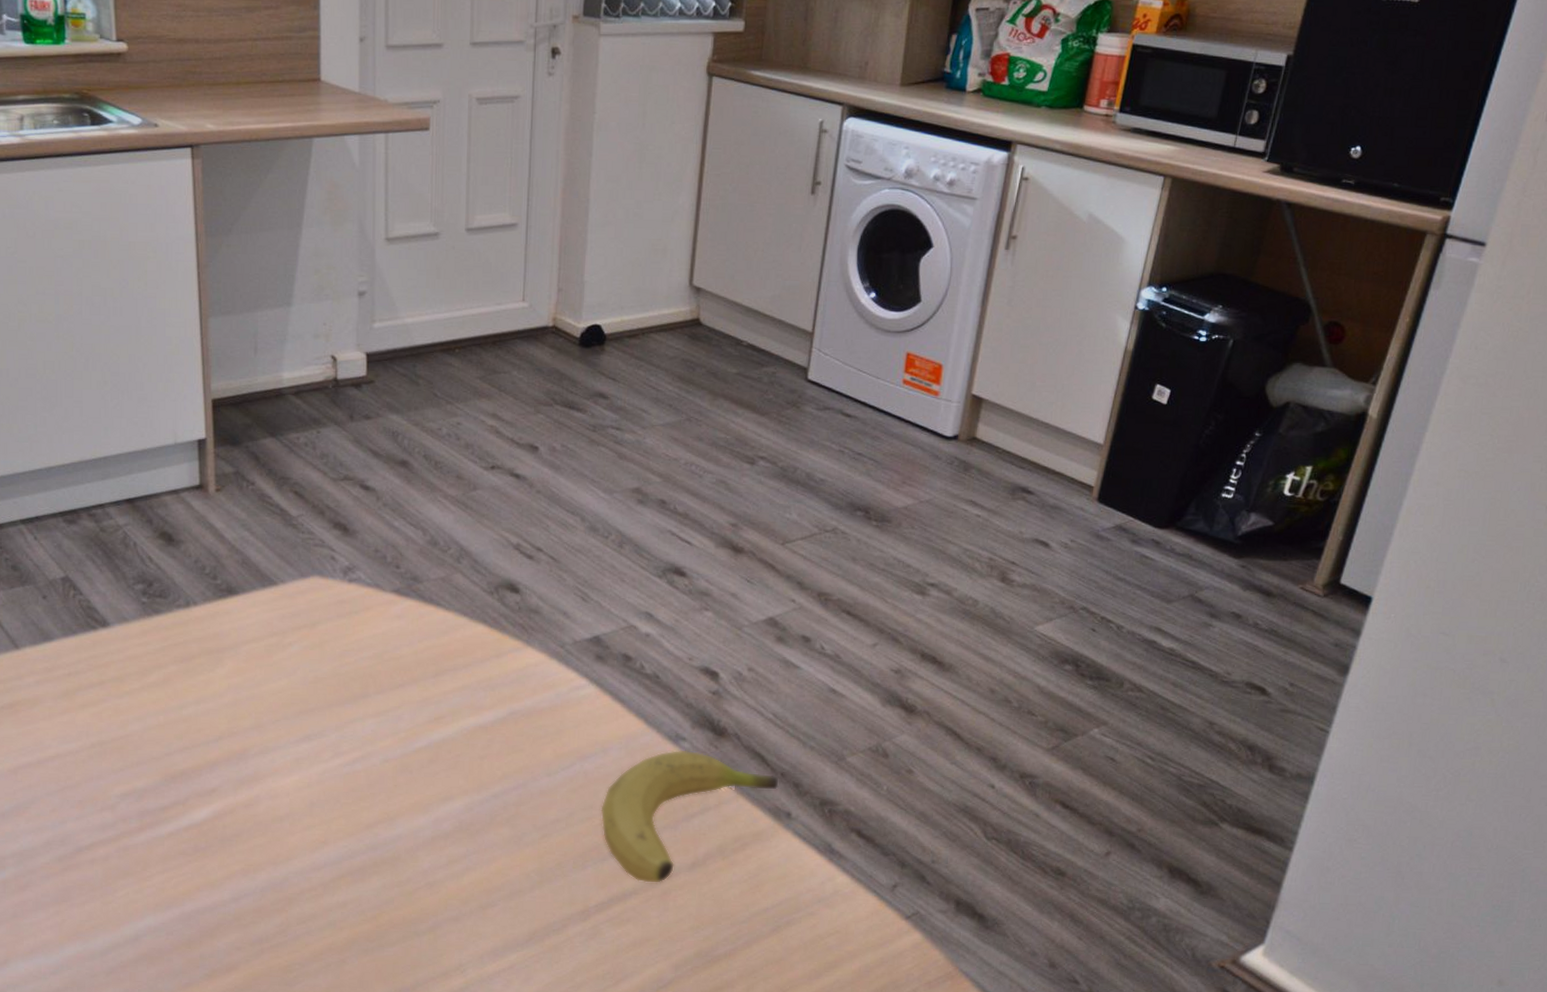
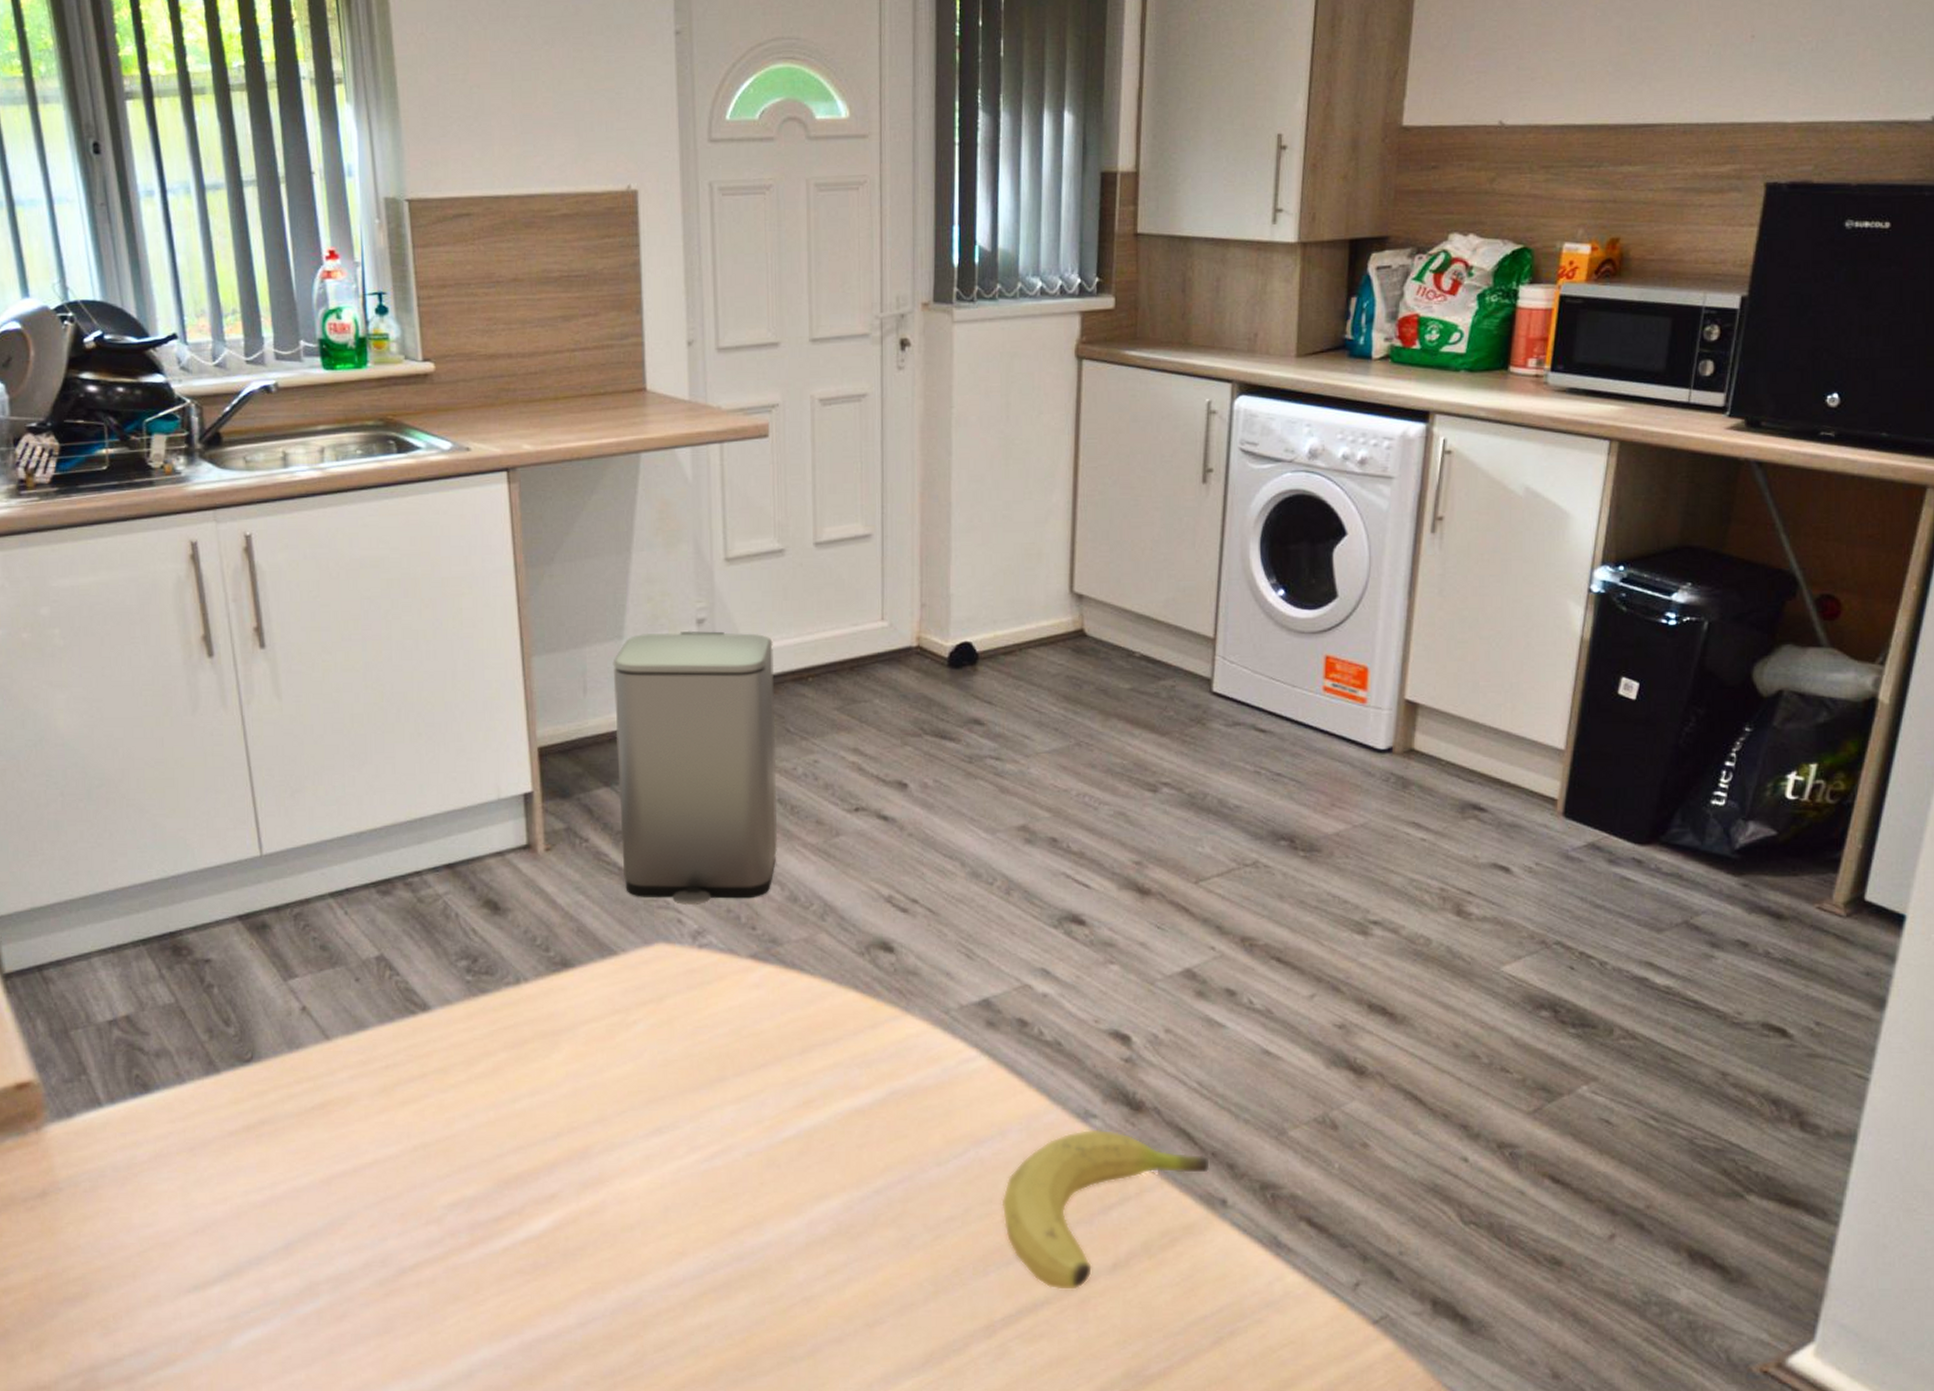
pedal bin: none [281,301,425,545] -> present [612,630,778,906]

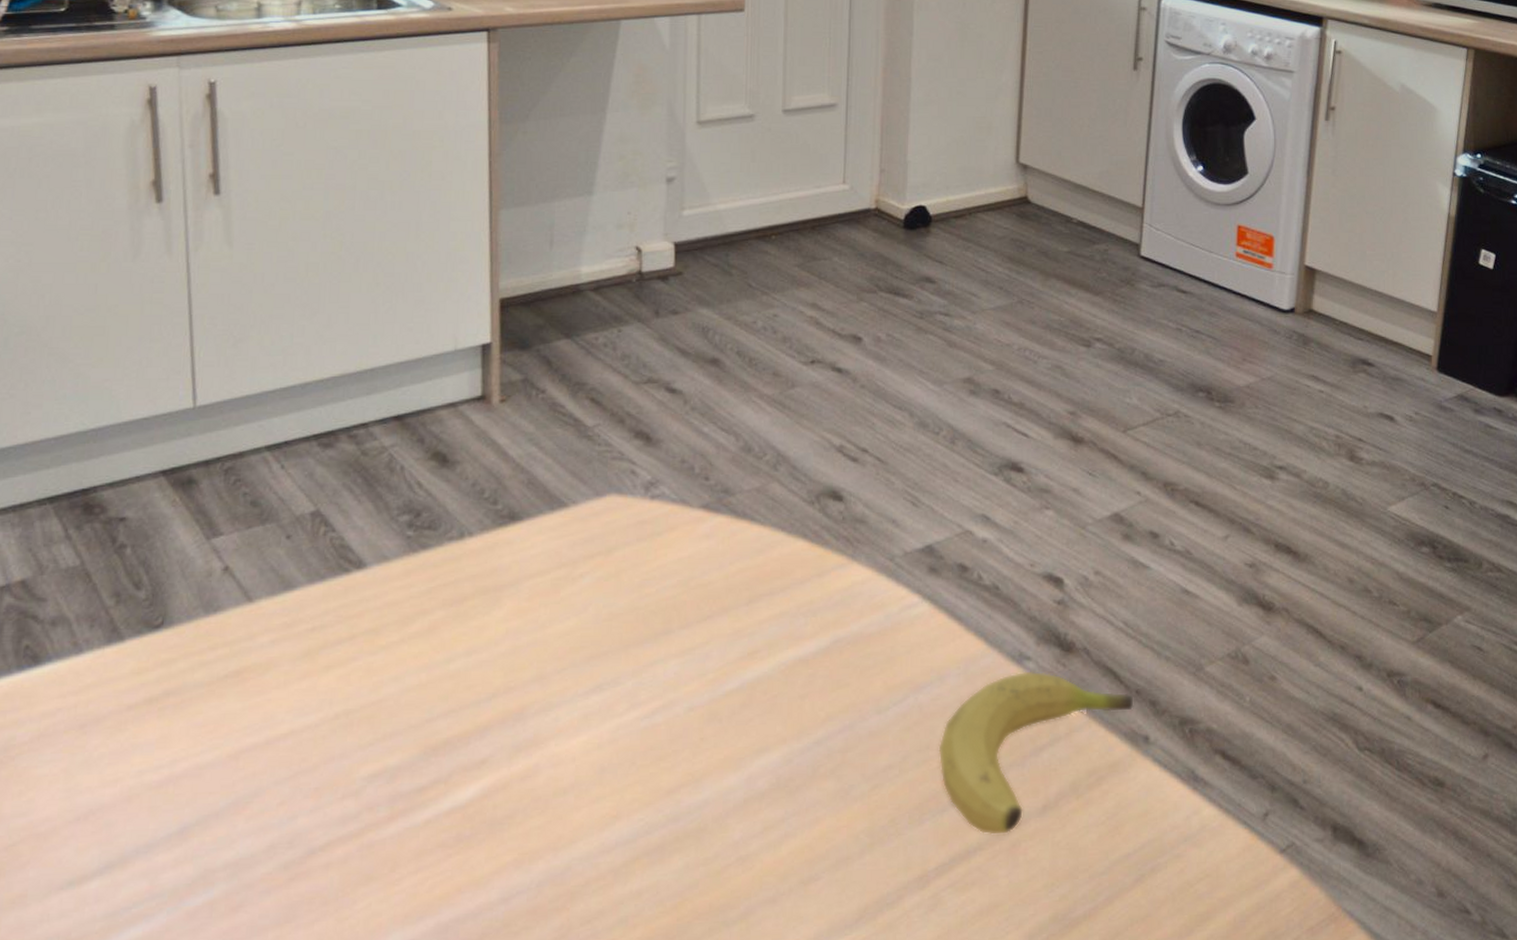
pedal bin: present [612,630,778,906] -> none [578,188,739,457]

